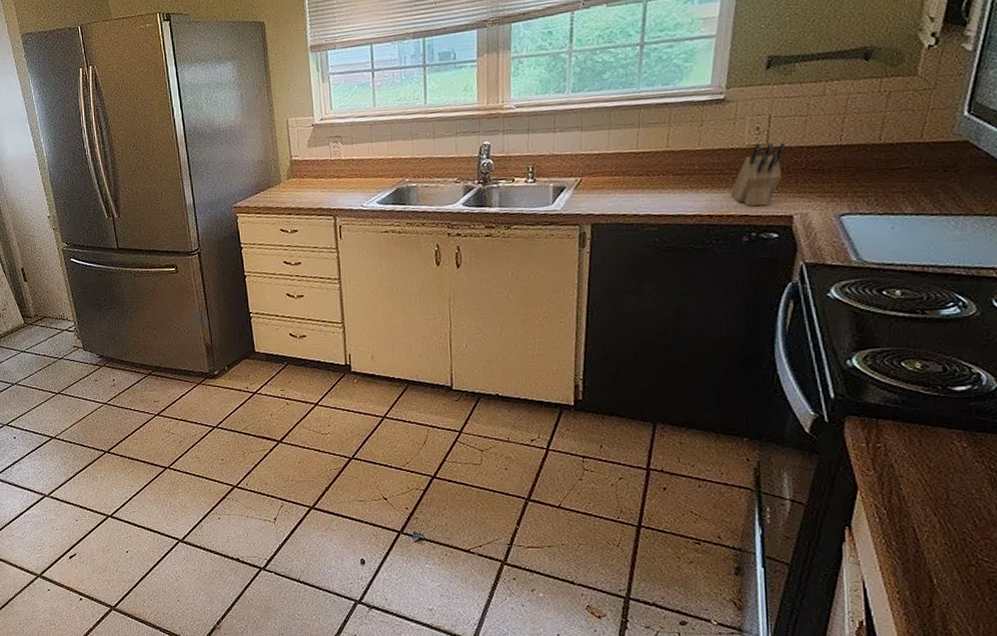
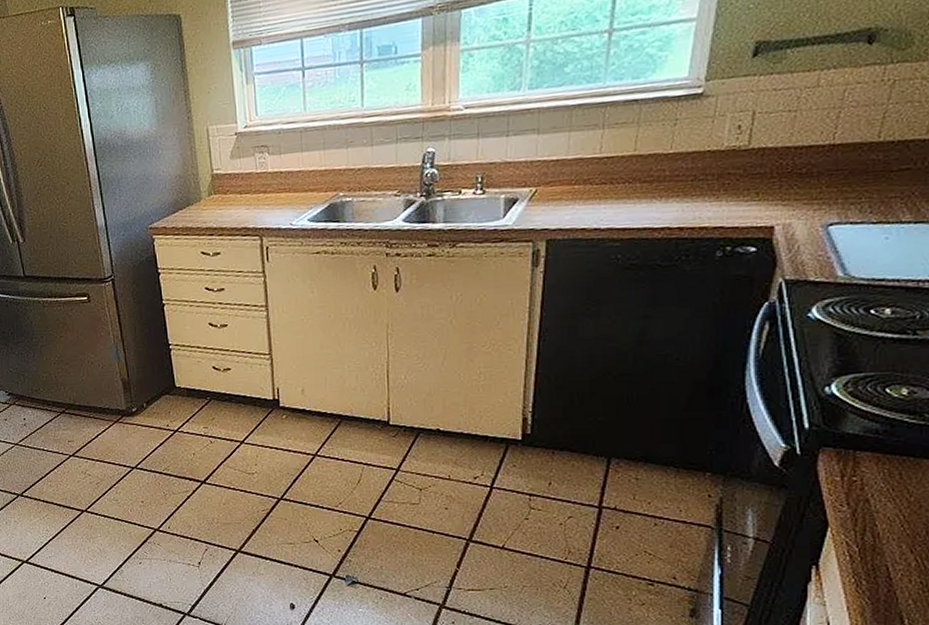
knife block: present [730,142,786,207] -> none [704,143,771,217]

